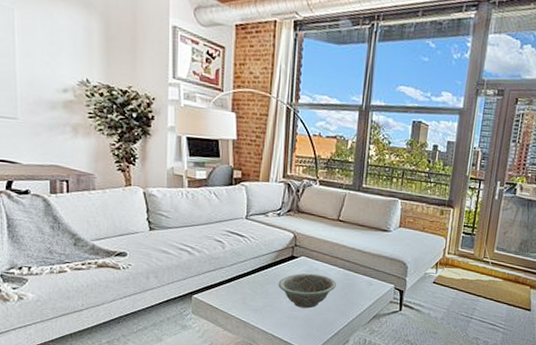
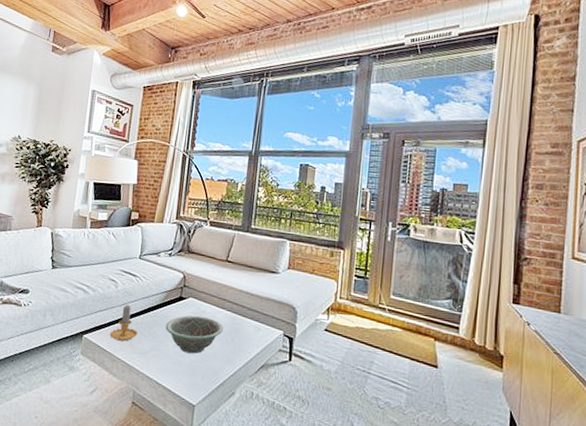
candle: none [221,265,251,300] -> present [110,304,138,342]

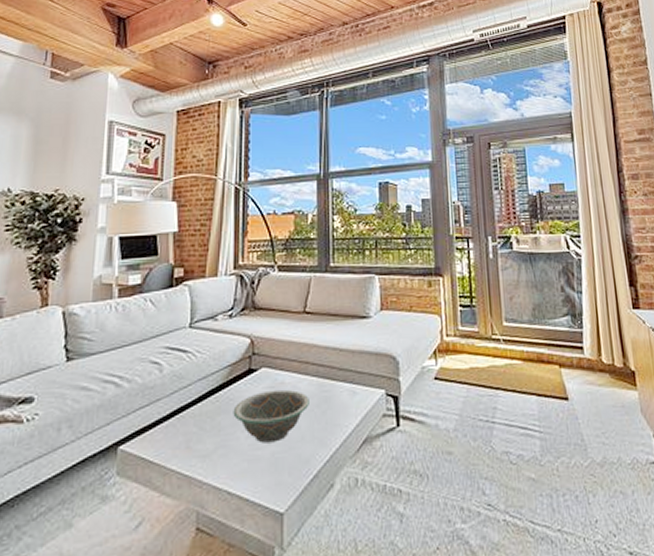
candle: present [110,304,138,342] -> none [156,392,197,445]

